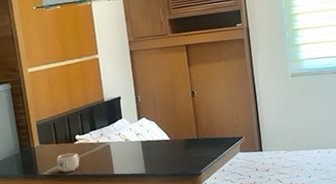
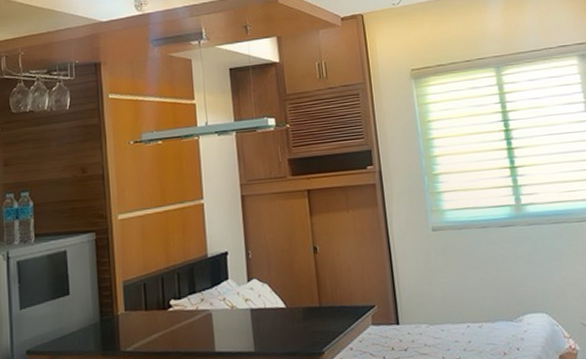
mug: present [56,152,80,173] -> none [144,322,173,349]

